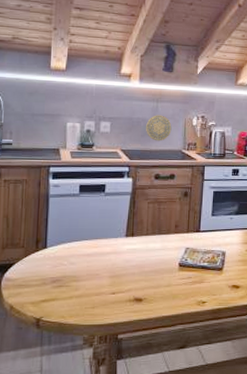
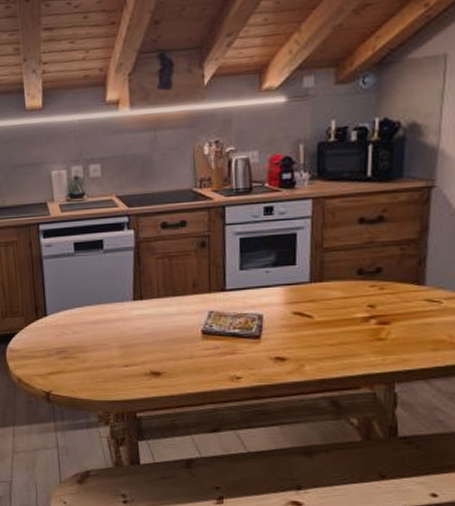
decorative plate: present [146,115,172,141] -> none [144,146,177,181]

